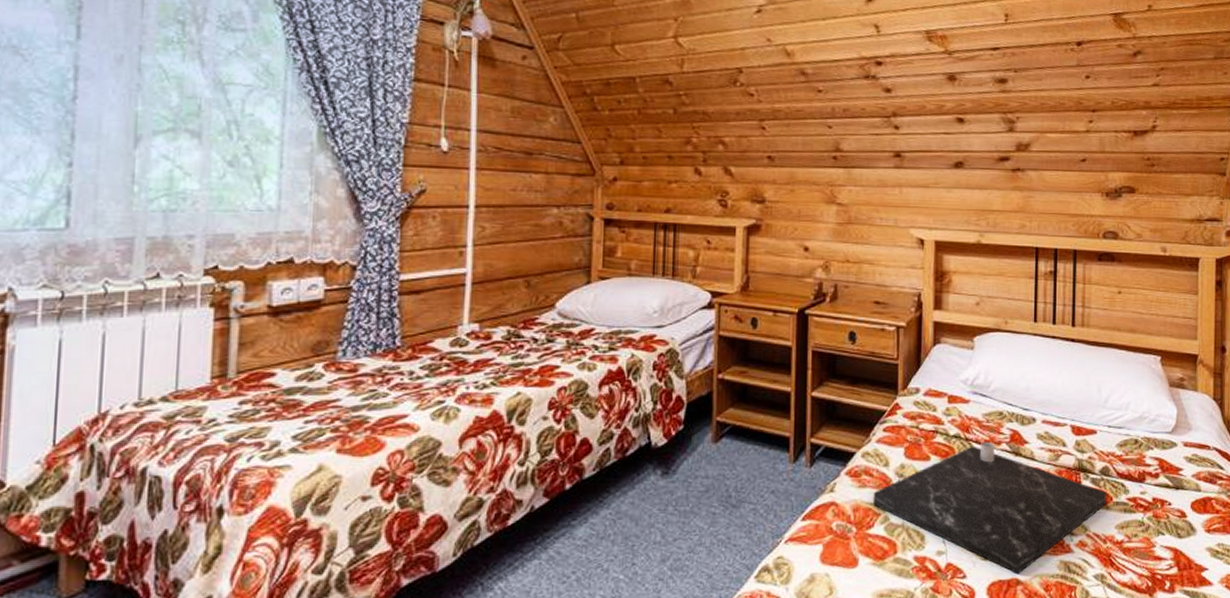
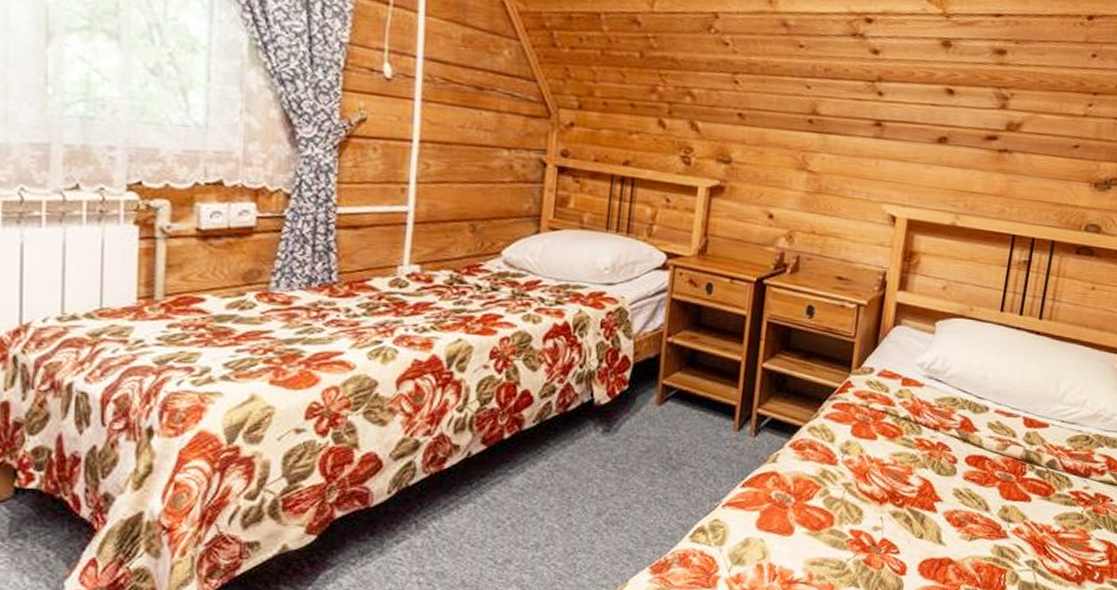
tray: present [873,441,1107,575] -> none [814,425,1050,554]

